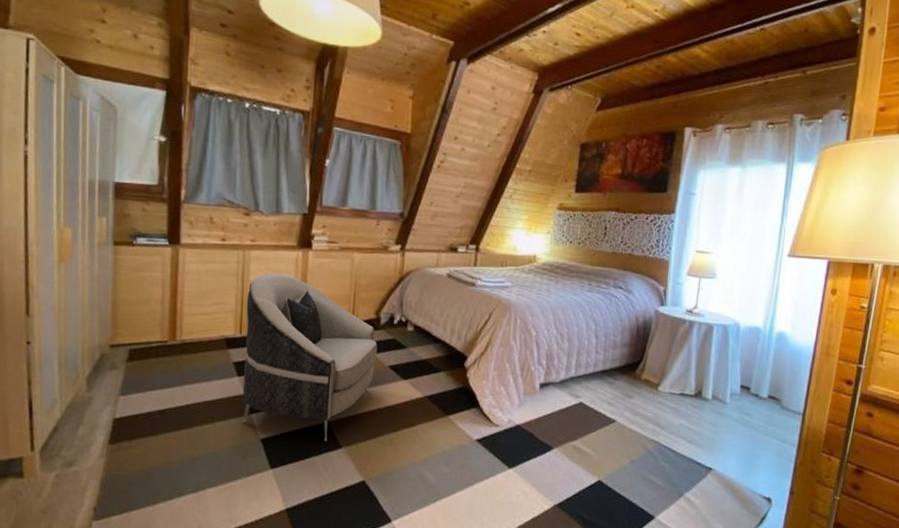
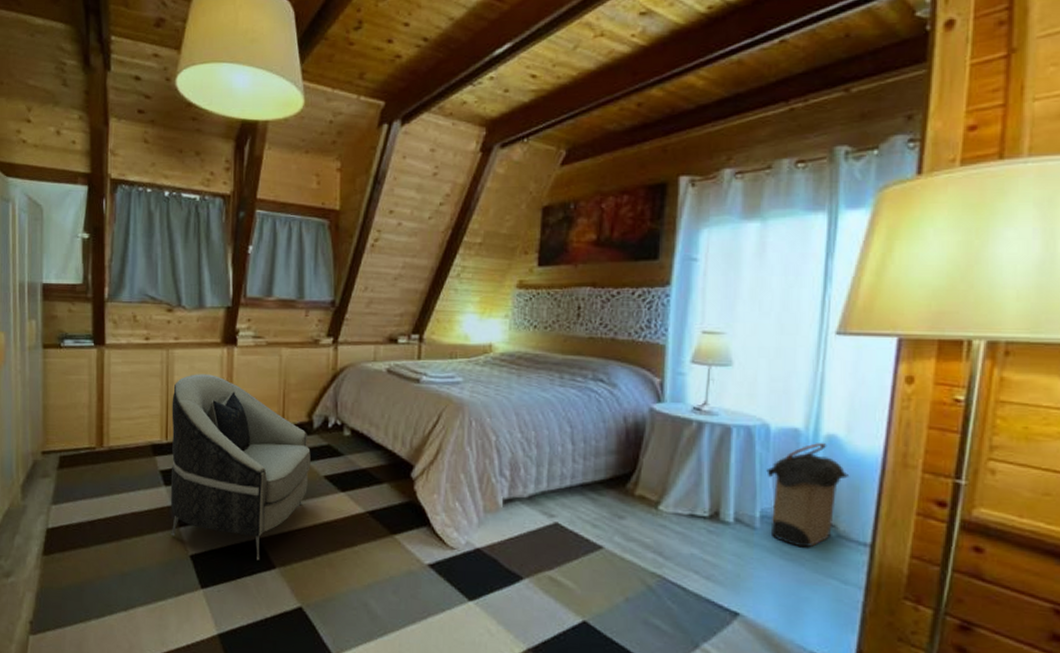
laundry hamper: none [736,338,792,417] -> present [766,443,850,548]

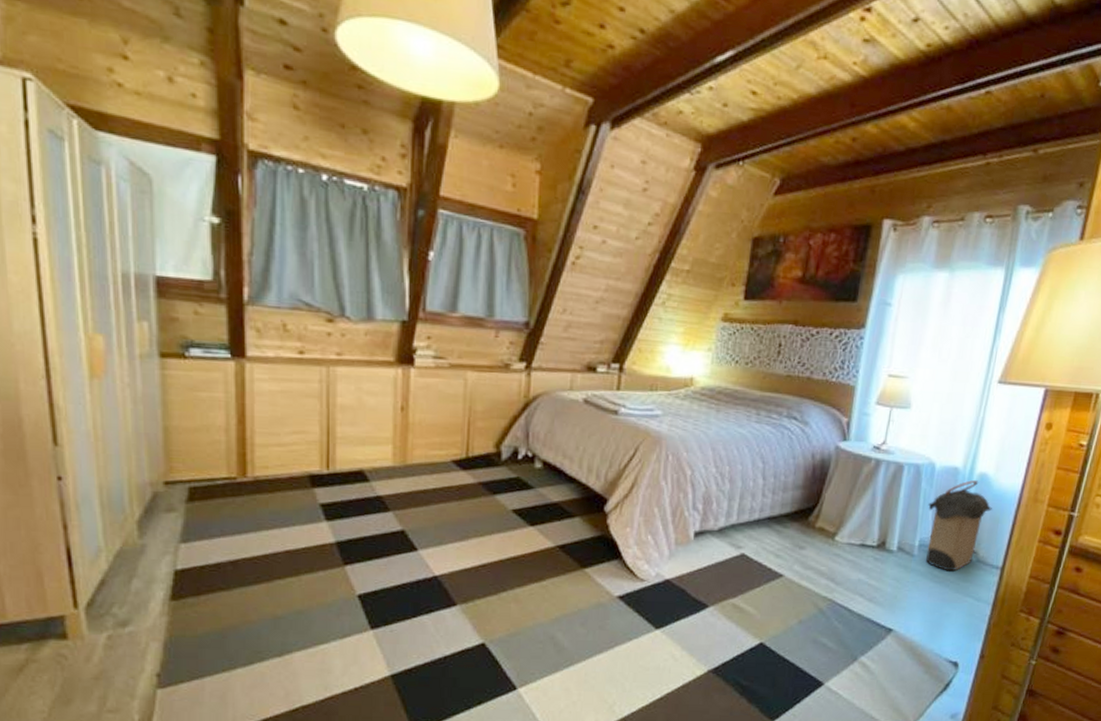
armchair: present [170,374,311,561] -> none [333,396,498,598]

